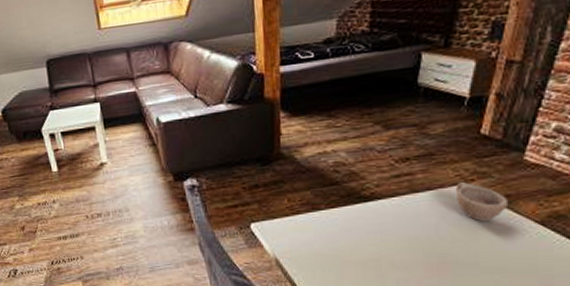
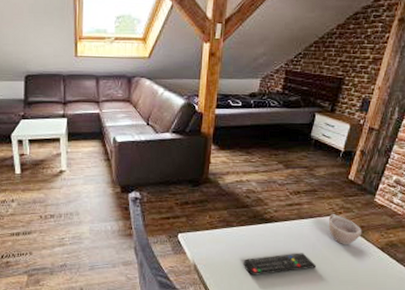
remote control: none [339,235,443,268] -> present [243,253,316,276]

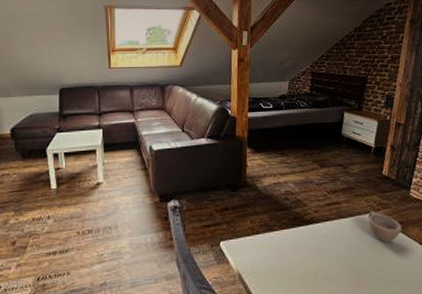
remote control: present [243,253,316,276] -> none [287,253,361,281]

